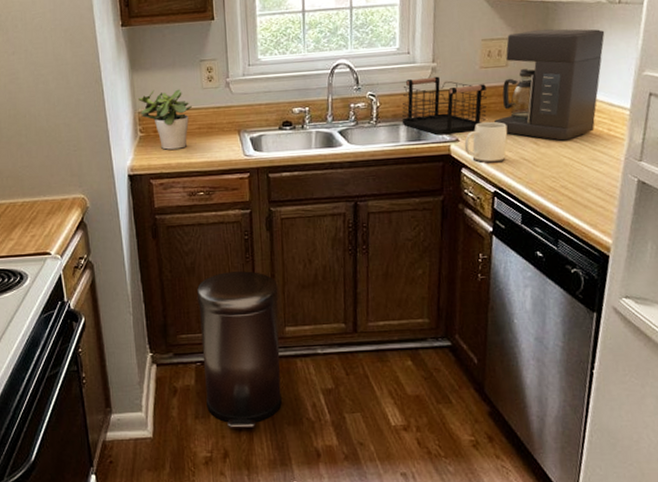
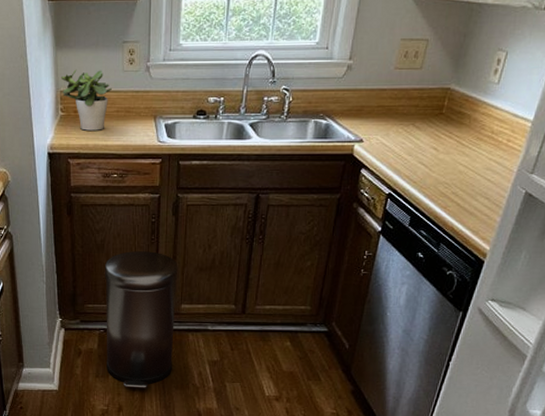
dish rack: present [401,76,487,135] -> none [311,74,398,135]
mug: present [464,121,508,163] -> none [367,124,412,165]
coffee maker: present [494,28,605,141] -> none [400,32,524,148]

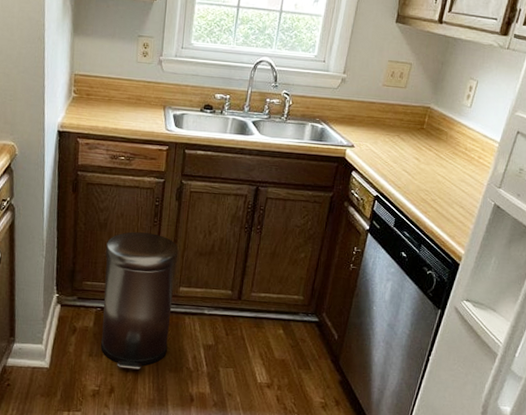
potted plant: present [61,69,112,131] -> none [77,55,125,114]

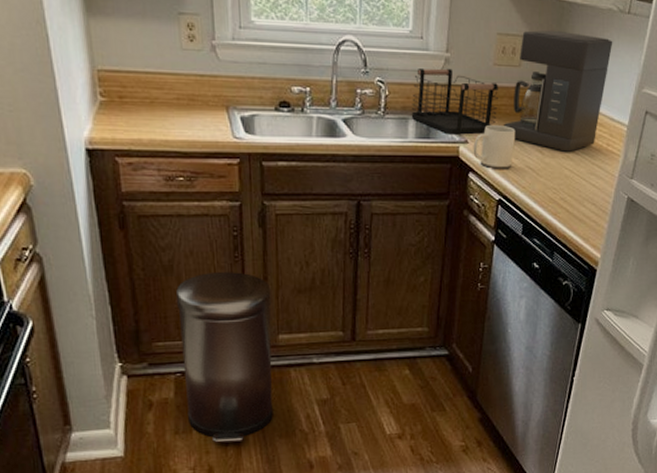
dish rack: none [308,85,386,140] -> present [411,67,499,135]
mug: none [357,133,397,171] -> present [473,124,516,169]
coffee maker: none [387,59,492,161] -> present [504,30,613,152]

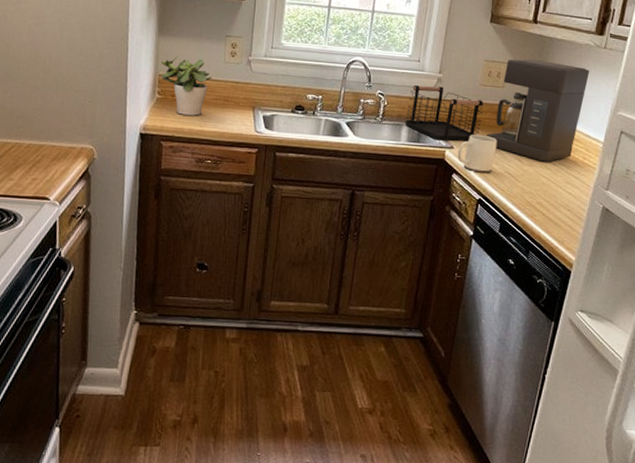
potted plant: none [97,43,168,122] -> present [161,56,212,116]
pedal bin: present [175,272,273,443] -> none [183,240,270,397]

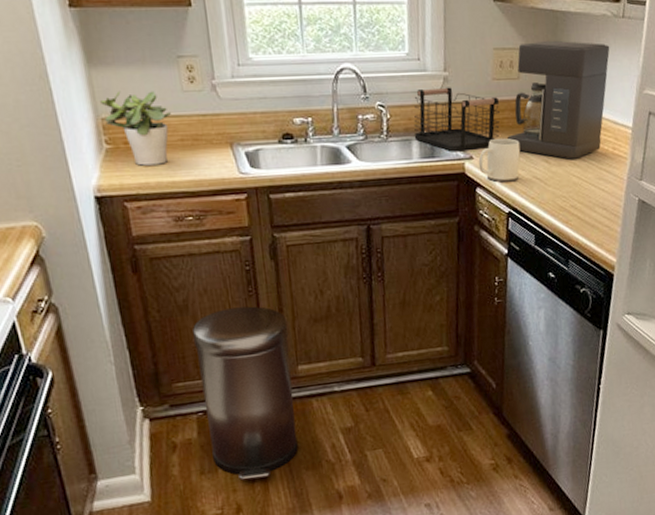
pedal bin: none [183,240,270,397] -> present [192,306,298,481]

